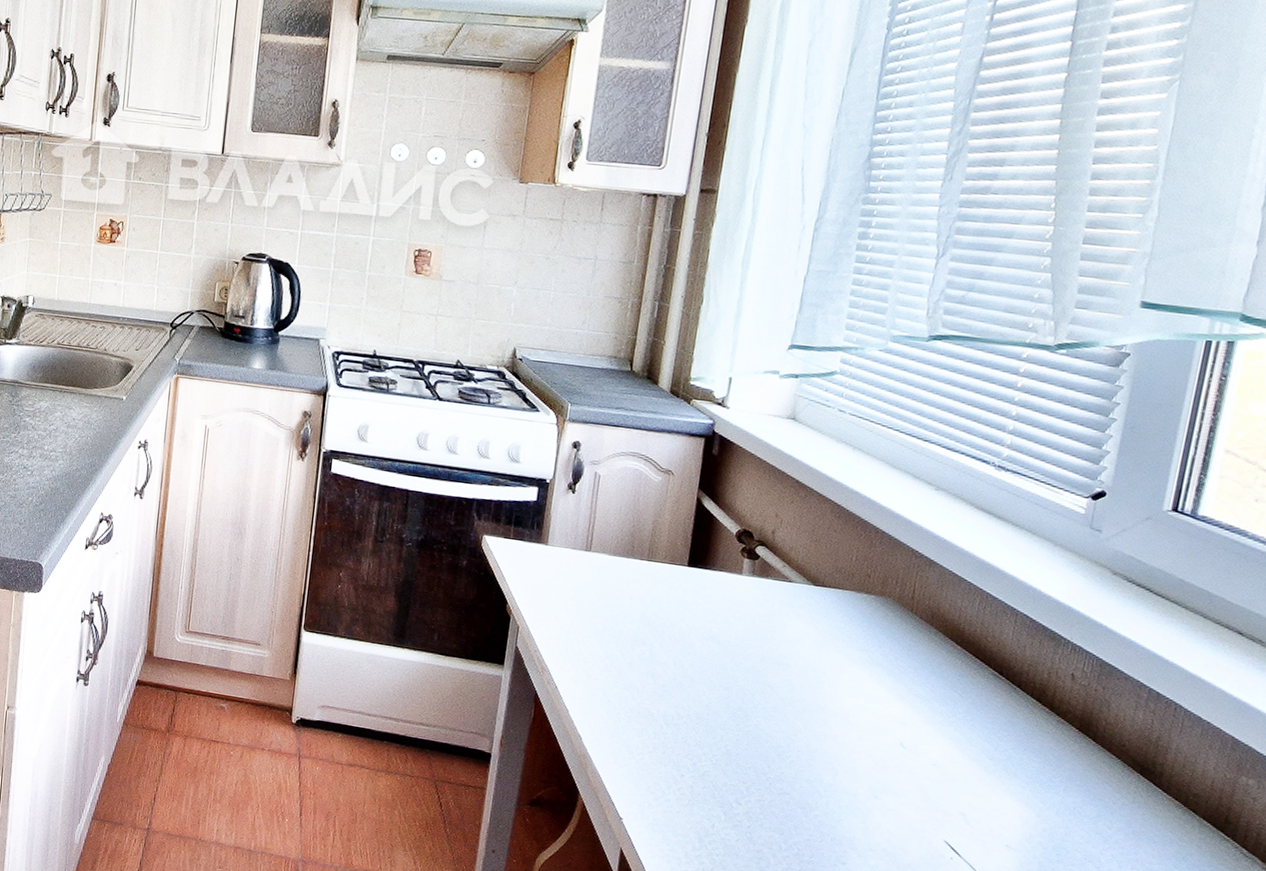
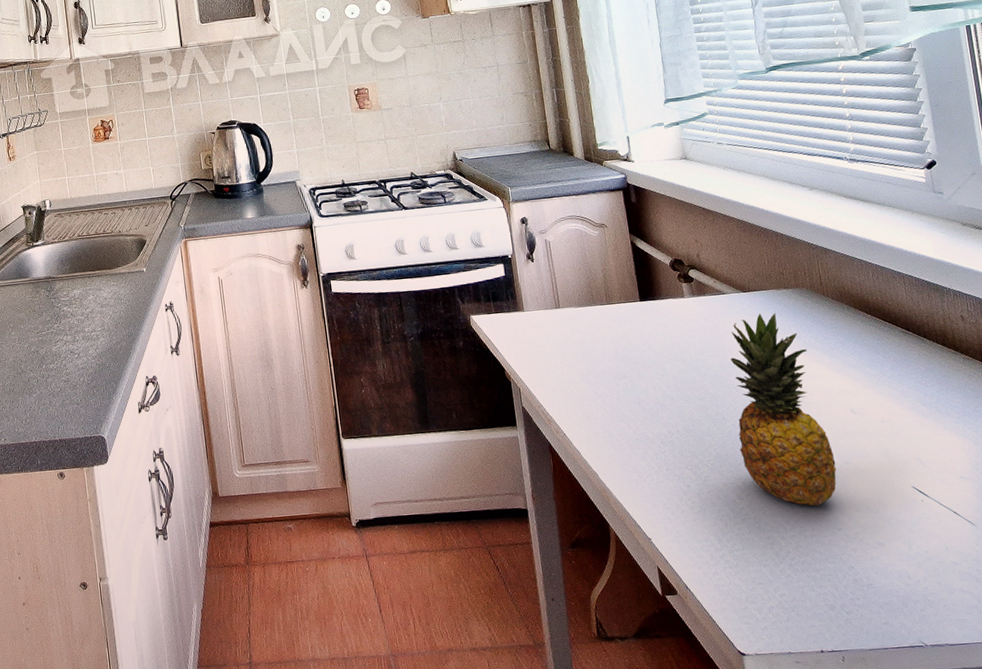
fruit: none [754,613,870,833] -> present [731,312,837,506]

